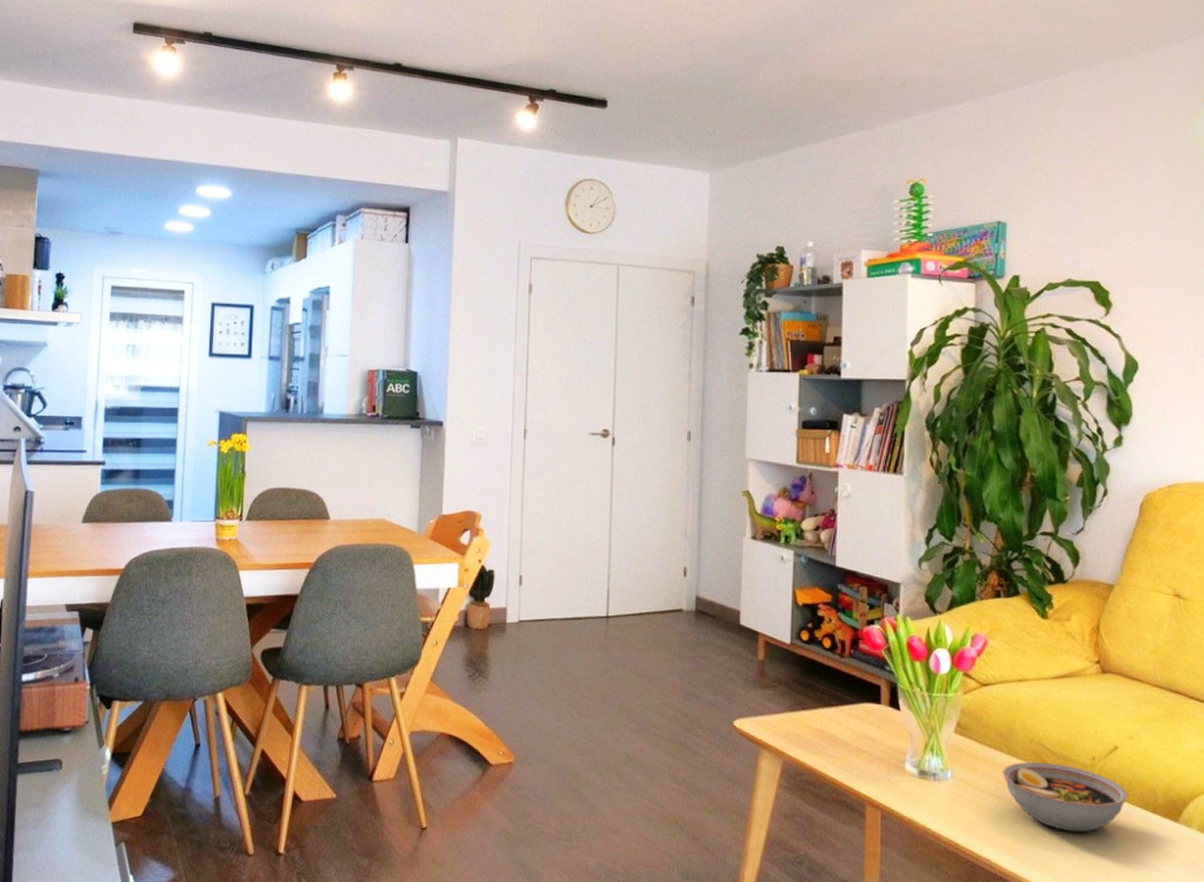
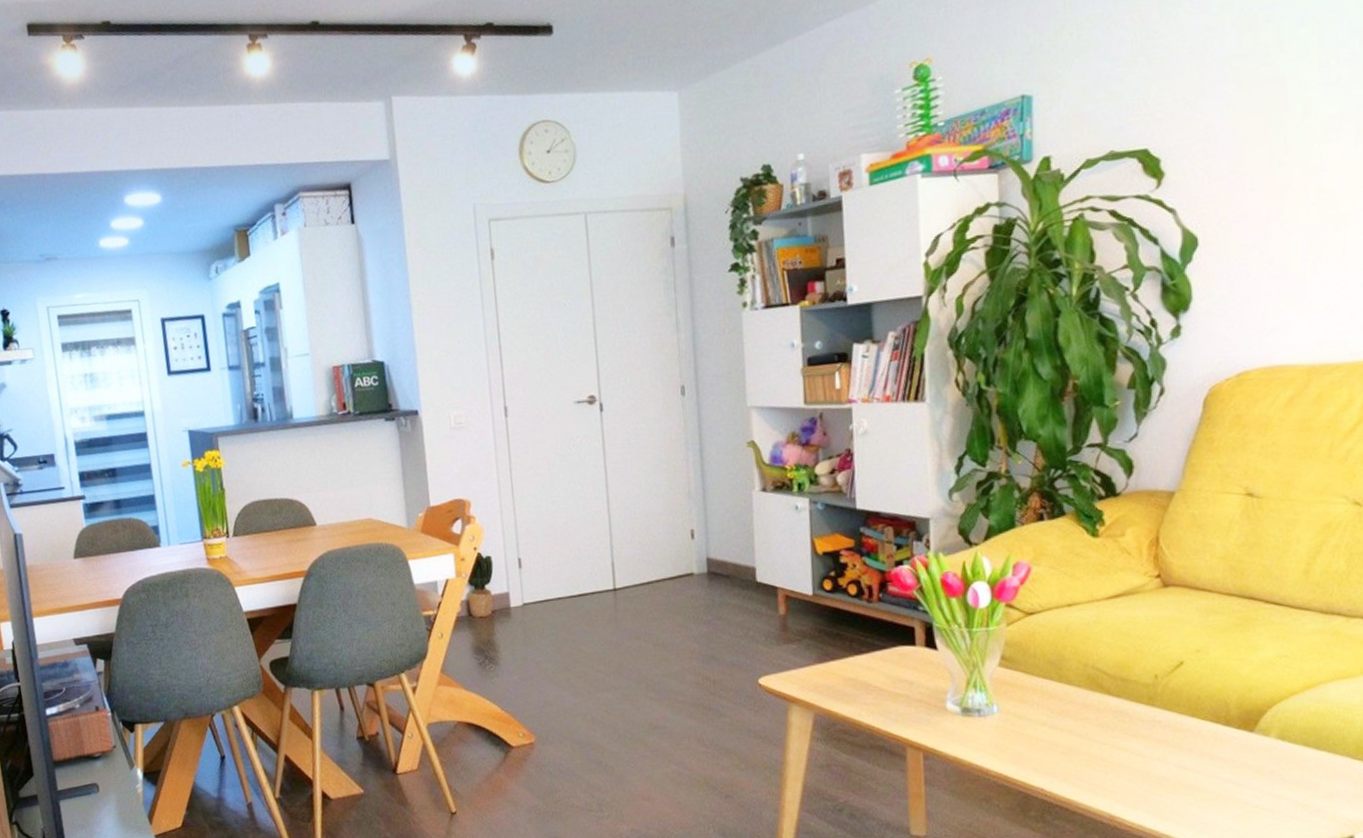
bowl: present [1002,761,1129,833] -> none [1053,685,1197,753]

